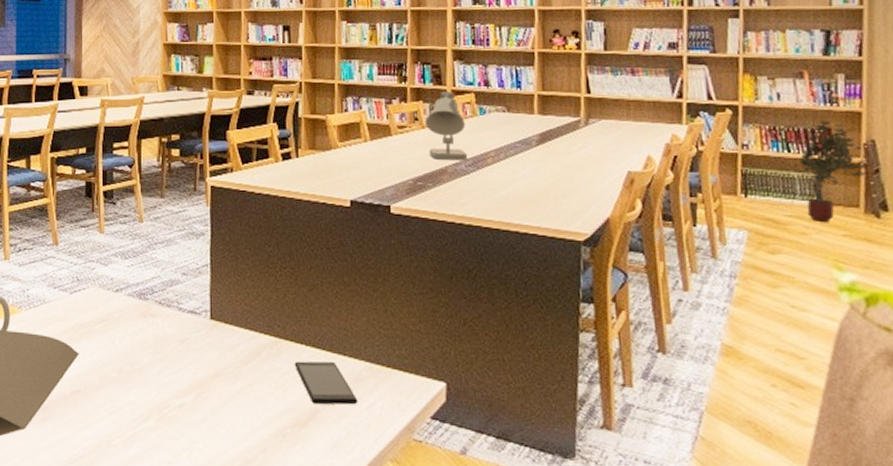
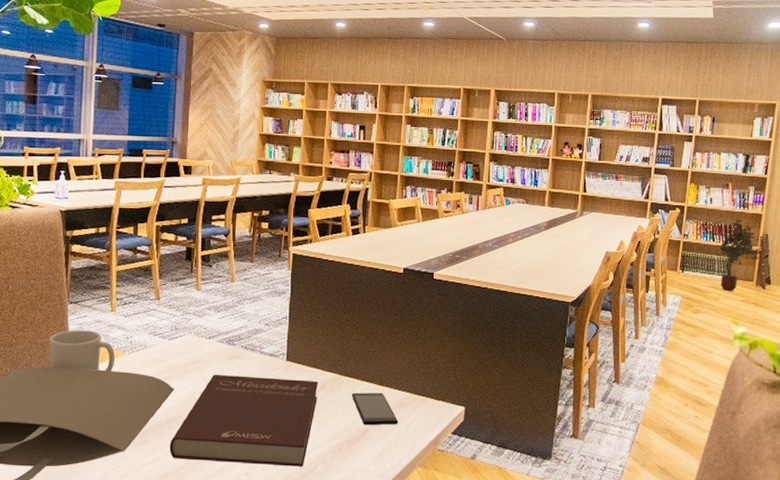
book: none [76,335,252,457] -> present [169,374,319,467]
desk lamp: present [425,91,468,161] -> none [465,185,495,240]

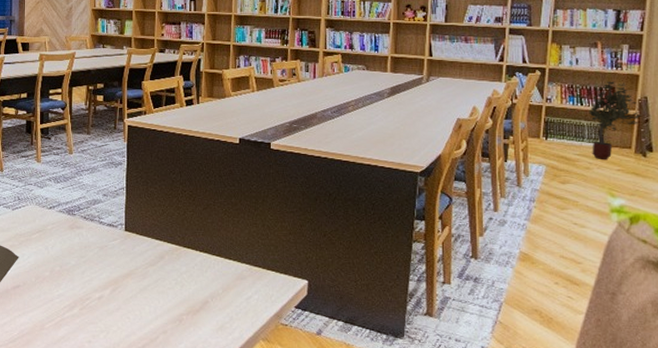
book: present [169,374,319,467] -> none [16,243,157,337]
smartphone: present [351,392,399,426] -> none [190,263,240,297]

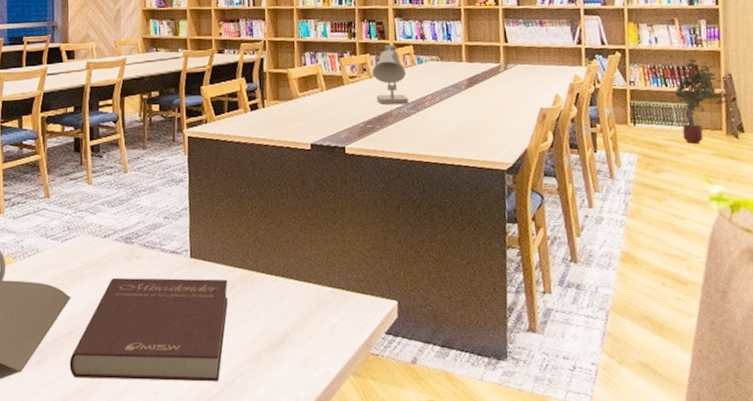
book: none [16,243,157,337] -> present [69,277,228,382]
desk lamp: none [301,53,334,108] -> present [372,45,409,105]

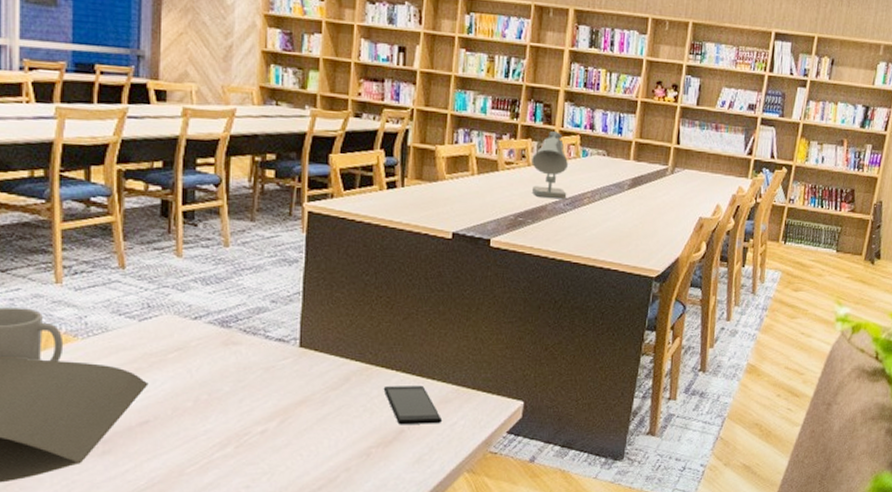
book: present [69,277,228,382] -> none [143,364,342,477]
smartphone: none [266,288,323,329] -> present [383,385,443,425]
potted tree: present [674,59,729,144] -> none [826,183,876,266]

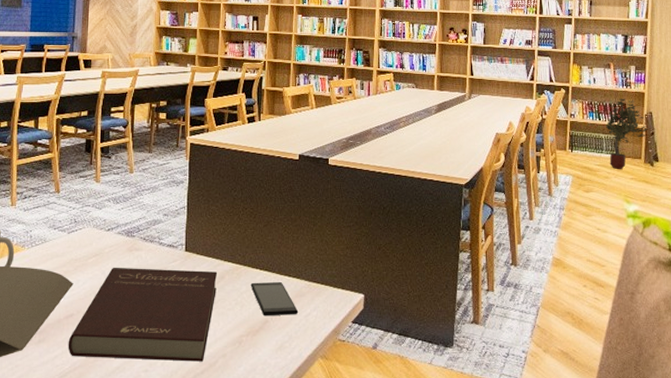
book: none [143,364,342,477] -> present [68,267,218,362]
desk lamp: present [532,131,568,200] -> none [357,71,387,124]
potted tree: none [826,183,876,266] -> present [605,98,649,169]

